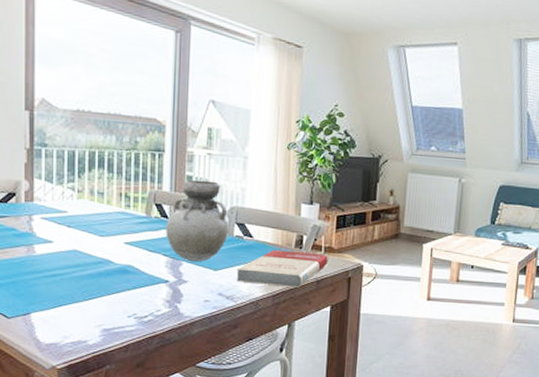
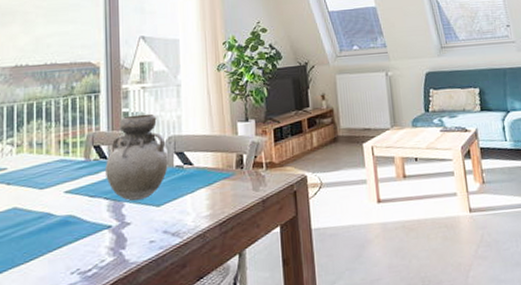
book: present [236,250,328,288] -> none [179,170,271,215]

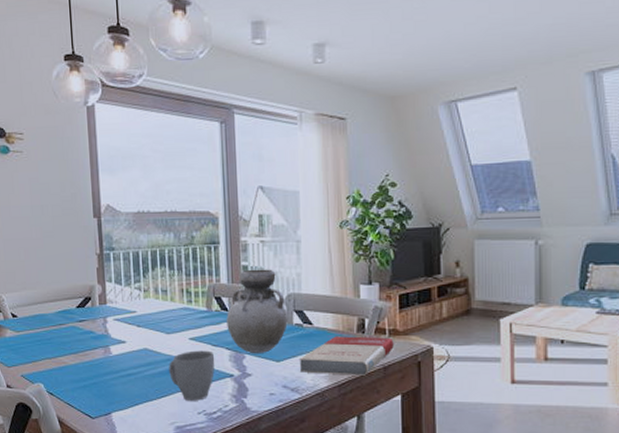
mug: none [40,202,91,261] -> present [169,350,214,401]
book: none [179,170,271,215] -> present [299,336,394,376]

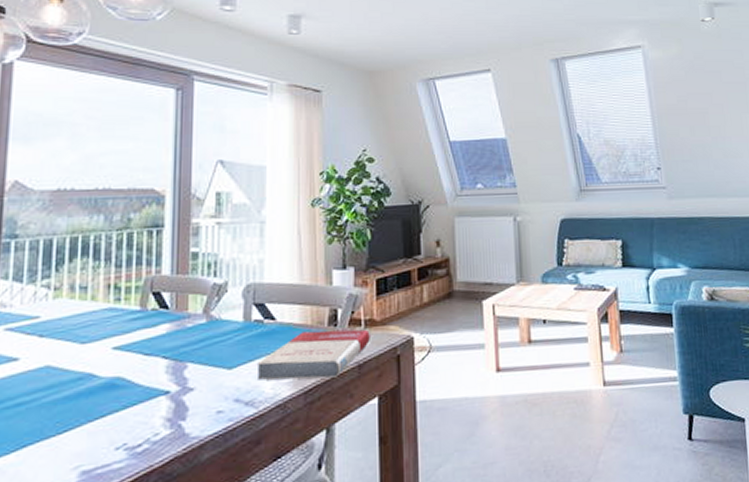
mug: present [169,350,214,401] -> none [79,362,145,433]
vase: present [226,269,288,354] -> none [166,255,245,362]

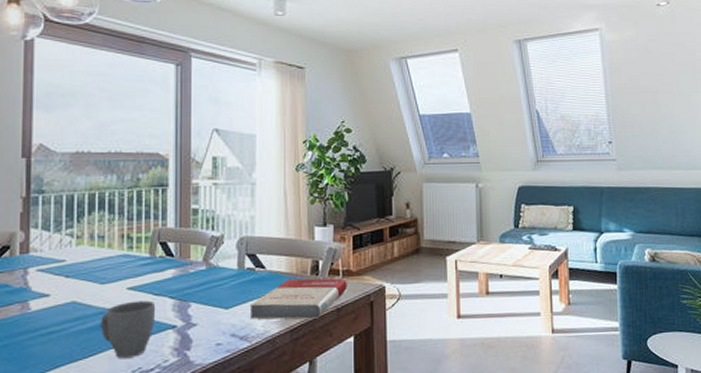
mug: none [79,362,145,433] -> present [101,300,155,358]

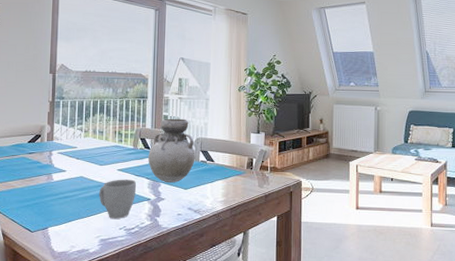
vase: none [172,212,239,302] -> present [148,118,195,183]
book: present [249,278,347,320] -> none [202,171,273,201]

